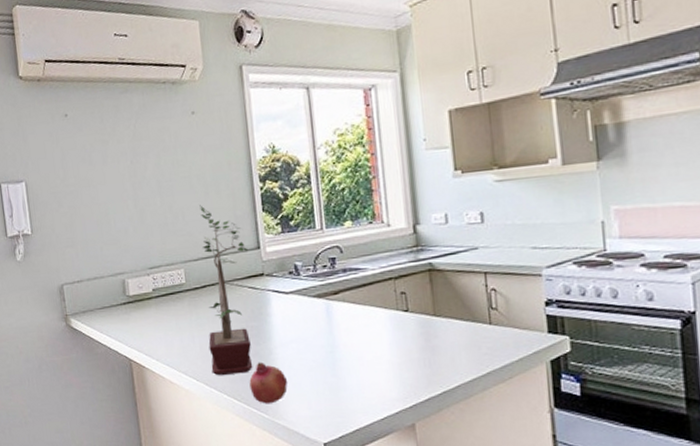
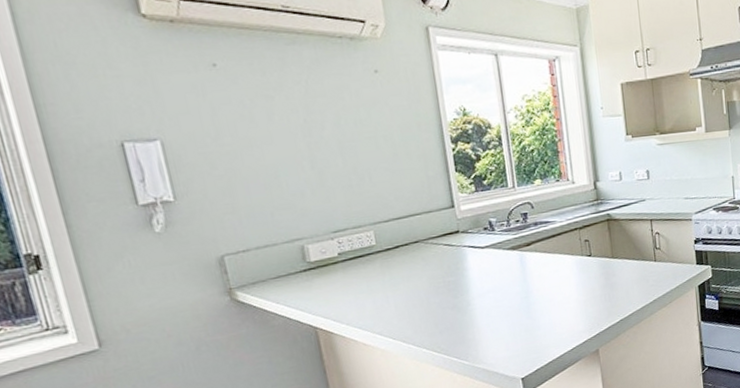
potted plant: present [200,205,253,376] -> none [388,166,452,332]
fruit: present [249,362,288,404] -> none [448,313,486,352]

